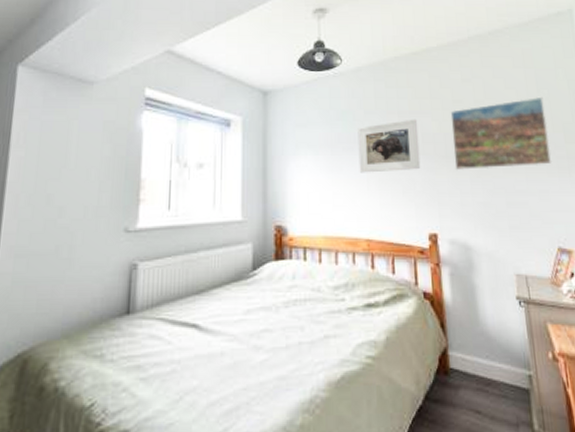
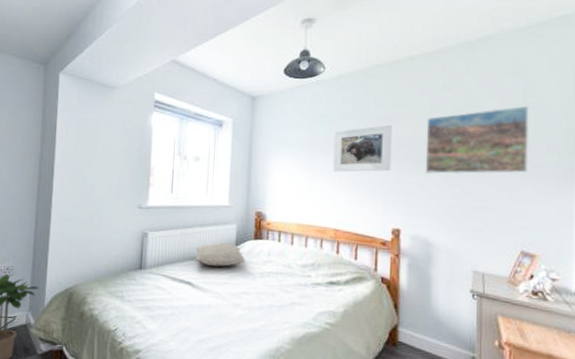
pillow: none [201,267,266,299] -> present [194,242,246,267]

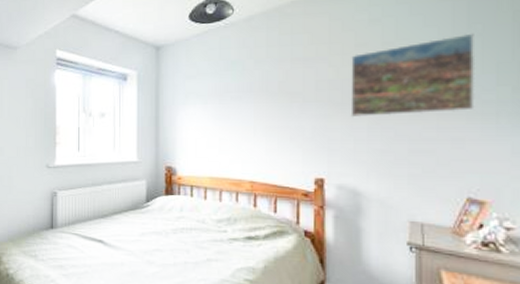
pillow: present [194,242,246,267] -> none [105,199,158,224]
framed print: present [332,124,393,172] -> none [246,65,312,121]

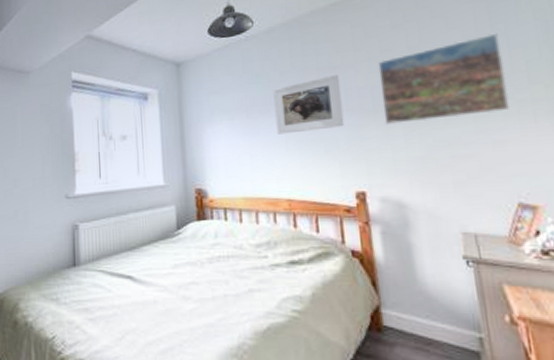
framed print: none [246,65,312,121] -> present [273,74,345,135]

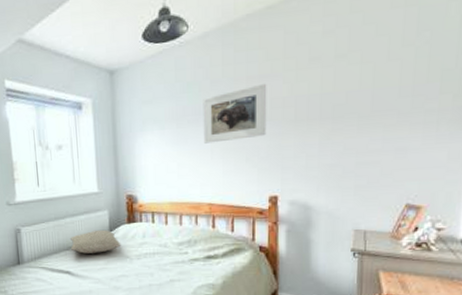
pillow: none [132,227,191,255] -> present [69,229,121,254]
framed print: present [378,33,511,126] -> none [303,41,422,135]

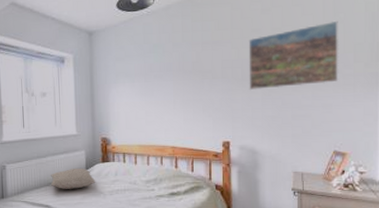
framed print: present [203,83,267,144] -> none [166,48,219,96]
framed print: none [303,41,422,135] -> present [248,20,339,91]

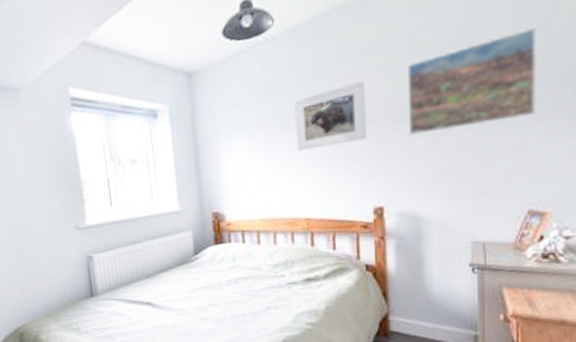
pillow: present [50,168,96,189] -> none [149,253,209,282]
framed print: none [166,48,219,96] -> present [294,80,367,151]

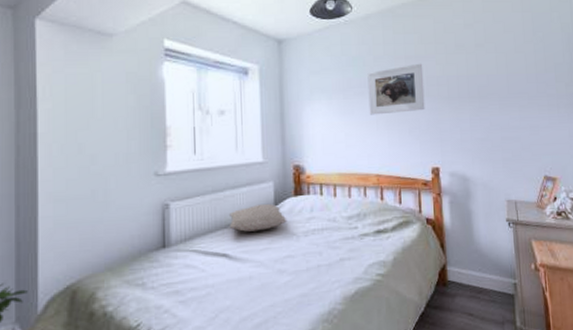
pillow: none [149,253,209,282] -> present [228,203,287,232]
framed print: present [407,27,538,137] -> none [453,39,543,111]

